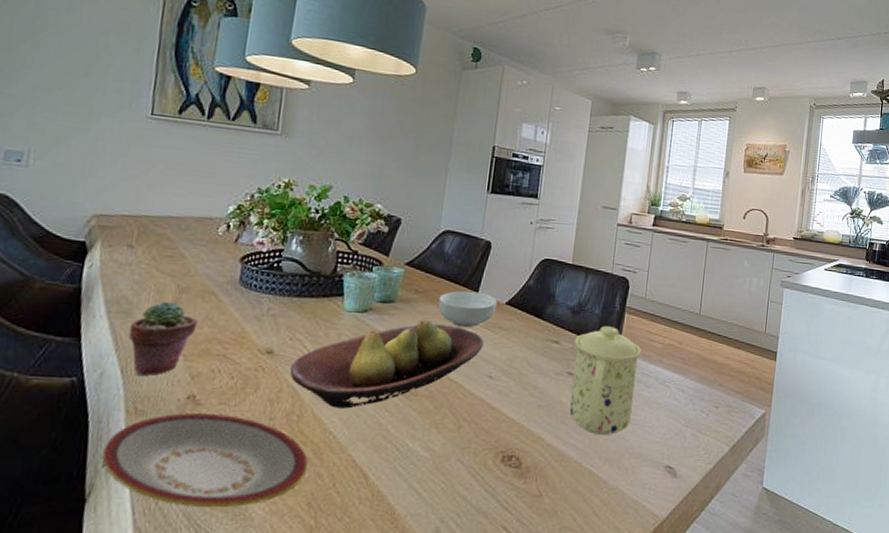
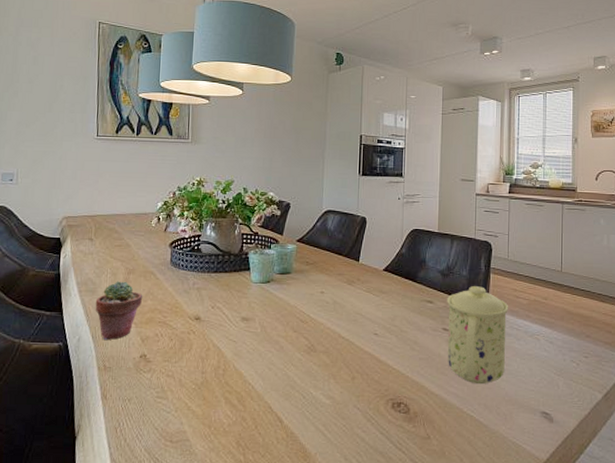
plate: present [102,413,308,508] -> none [84,369,235,445]
fruit bowl: present [289,320,484,409] -> none [214,288,368,364]
cereal bowl: present [438,290,497,328] -> none [326,261,376,293]

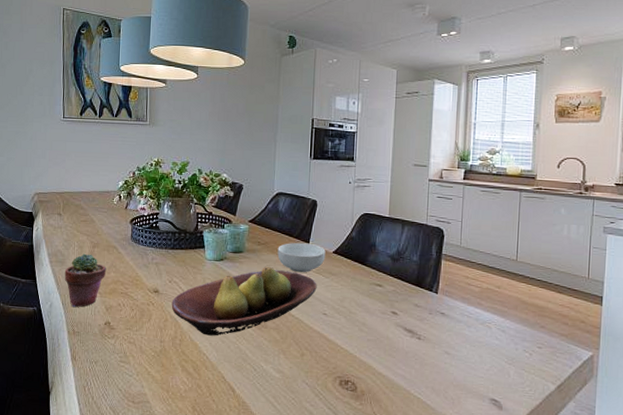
fruit bowl: none [214,288,368,364] -> present [171,267,317,336]
cereal bowl: none [326,261,376,293] -> present [277,242,326,273]
mug: present [447,286,509,385] -> none [396,272,460,369]

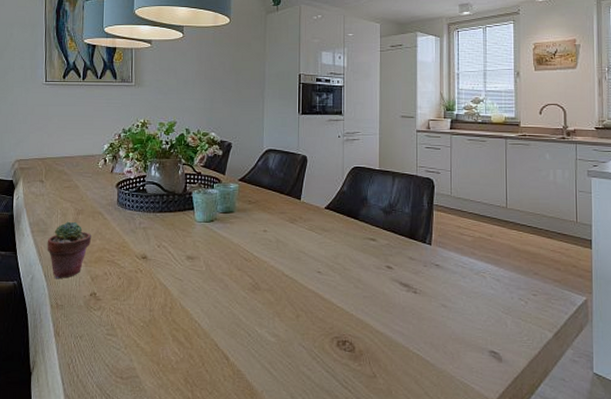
fruit bowl: present [171,267,317,336] -> none [160,226,310,302]
cereal bowl: present [277,242,326,273] -> none [269,199,318,231]

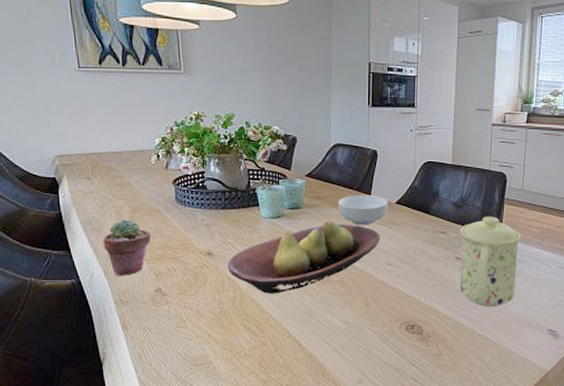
fruit bowl: none [160,226,310,302] -> present [227,222,380,294]
cereal bowl: none [269,199,318,231] -> present [338,194,388,225]
mug: none [390,223,453,323] -> present [460,217,522,307]

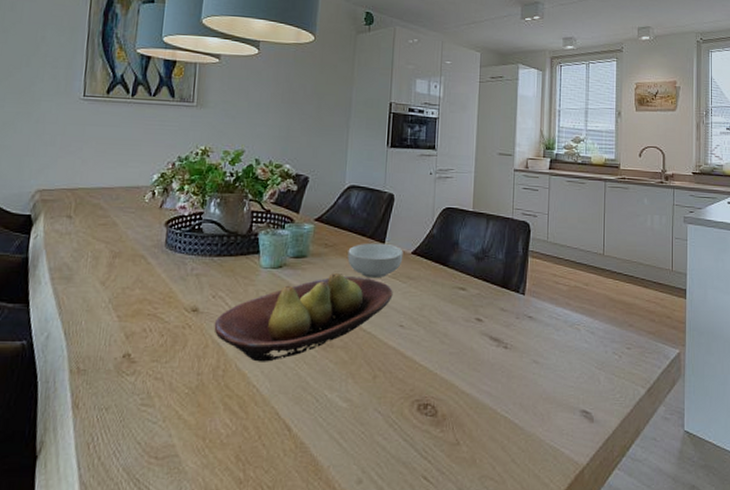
potted succulent: present [102,219,151,277] -> none [70,266,130,338]
mug: present [460,217,522,307] -> none [481,271,548,381]

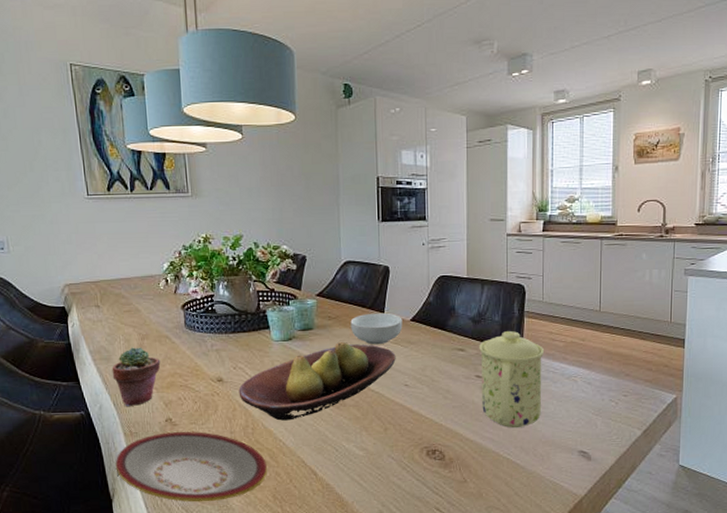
plate: none [50,371,235,463] -> present [115,432,268,502]
potted succulent: none [70,266,130,338] -> present [112,347,161,407]
mug: none [481,271,548,381] -> present [479,331,545,428]

